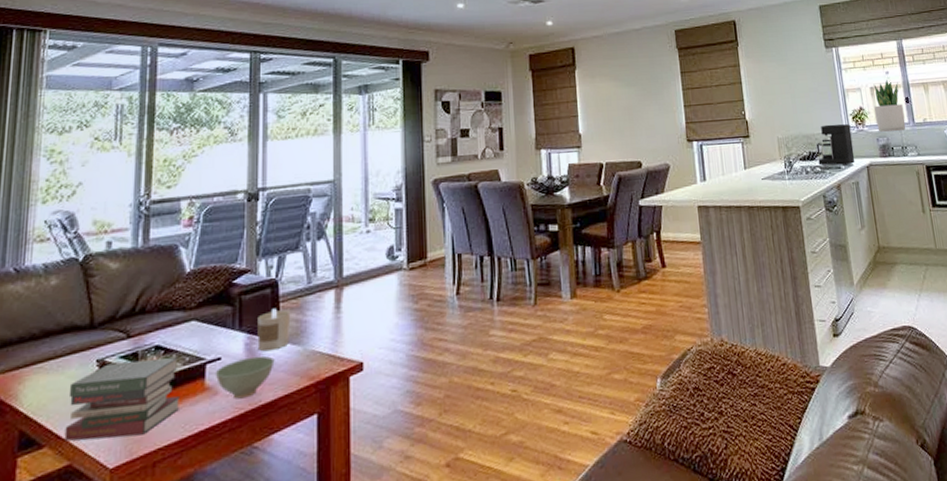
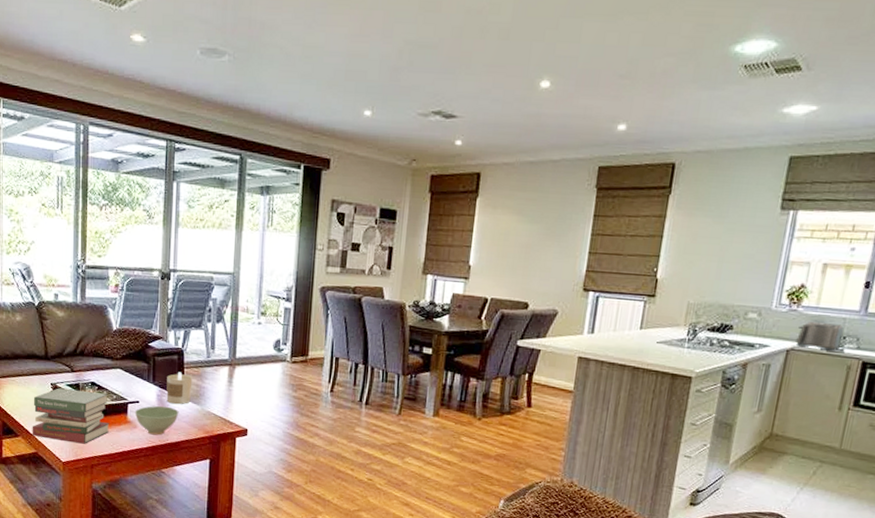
coffee maker: present [816,124,855,166] -> none [728,297,782,345]
toaster: none [869,137,910,162] -> present [795,321,846,352]
planter: present [873,80,906,132] -> none [816,257,863,319]

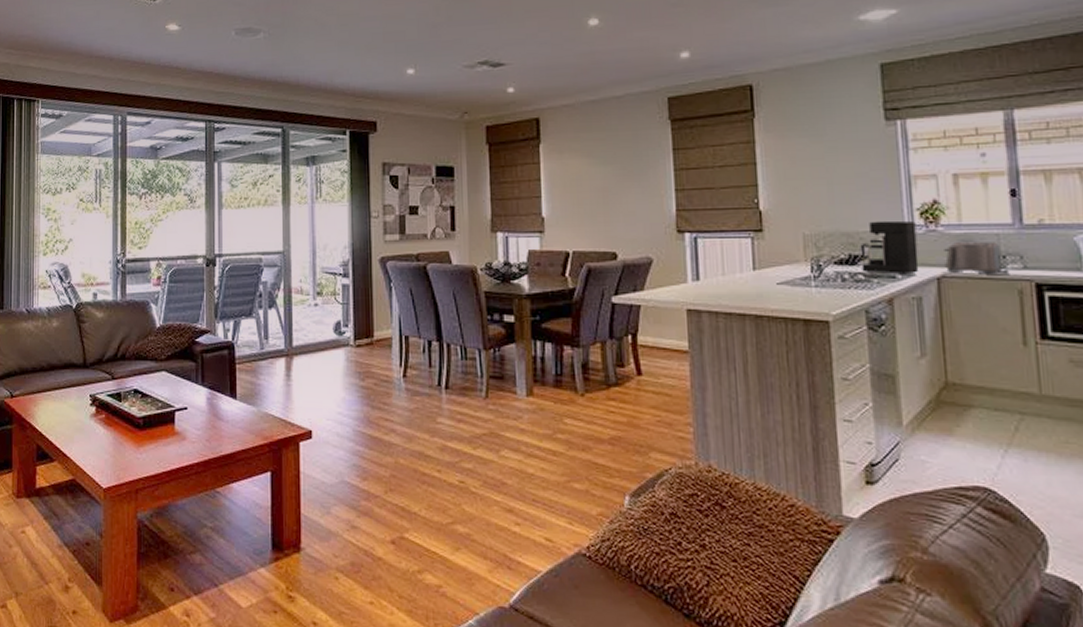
books: present [32,388,110,444] -> none [69,399,156,464]
bowl: present [134,405,179,436] -> none [182,410,233,447]
candle: present [166,371,193,405] -> none [217,368,246,408]
coffee maker: none [728,297,782,345] -> present [860,220,919,275]

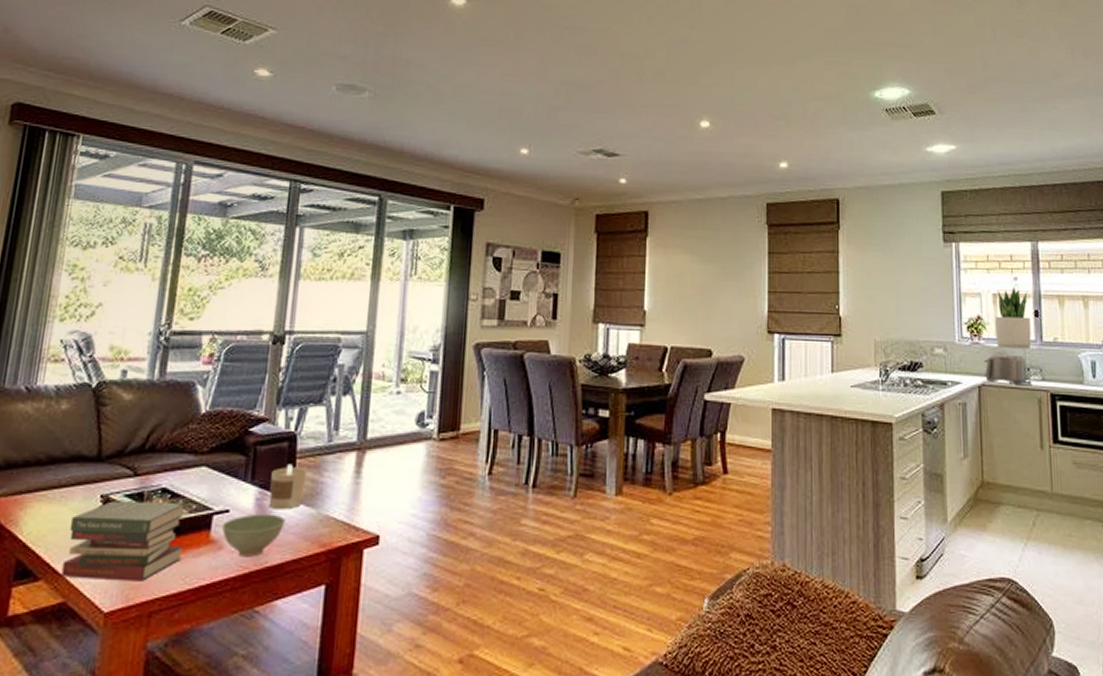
books: none [69,399,156,464] -> present [61,501,184,581]
bowl: none [182,410,233,447] -> present [221,513,286,557]
candle: none [217,368,246,408] -> present [268,464,308,510]
coffee maker: present [860,220,919,275] -> none [920,332,965,382]
planter: none [957,164,1007,235] -> present [995,287,1032,350]

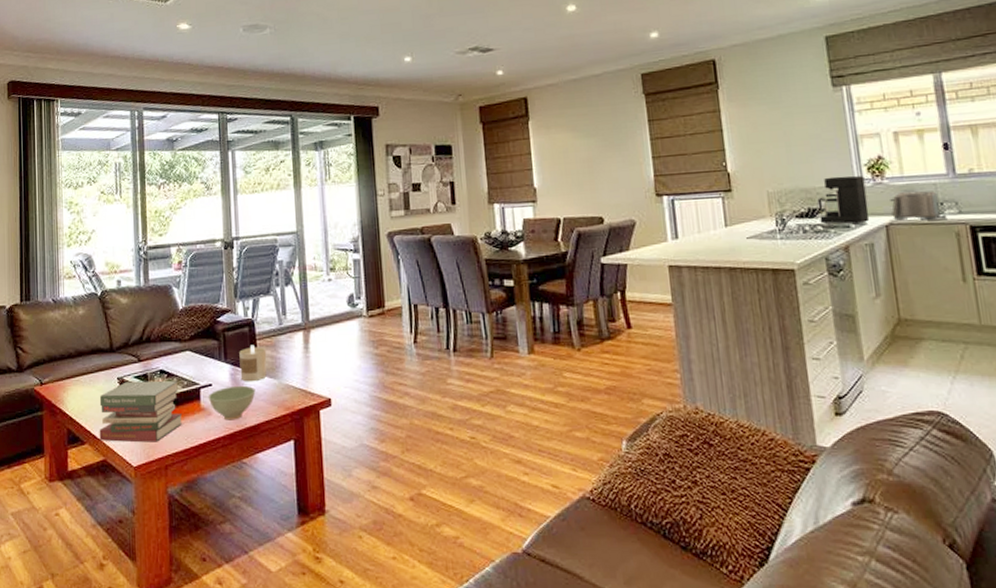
coffee maker: none [920,332,965,382] -> present [817,175,870,225]
planter: present [995,287,1032,350] -> none [898,122,943,185]

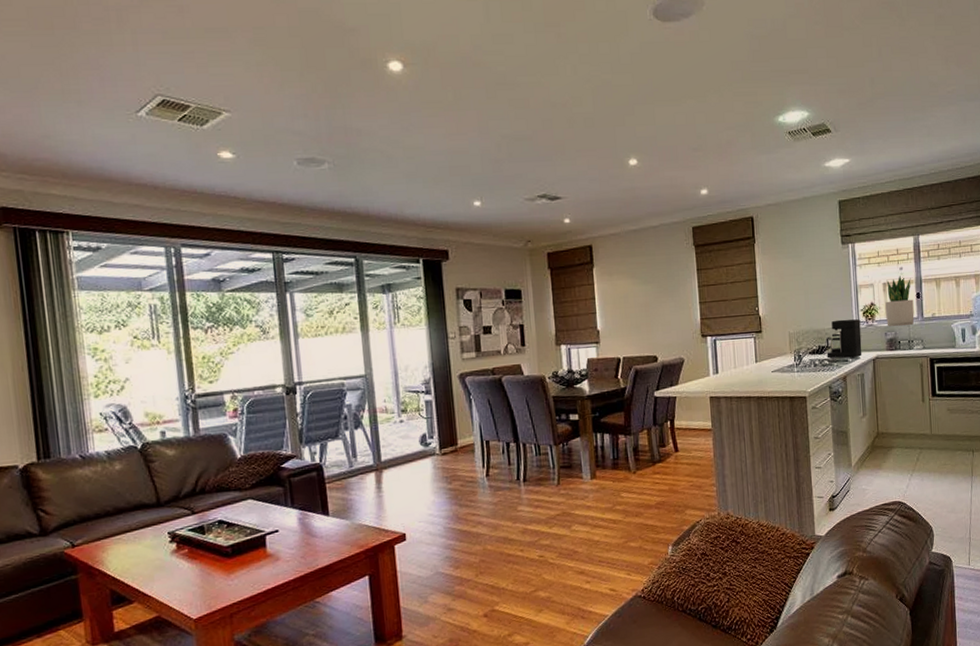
books: present [99,380,183,443] -> none [147,530,247,598]
bowl: present [208,385,256,421] -> none [274,528,327,564]
candle: present [239,344,267,382] -> none [307,488,338,525]
toaster: present [890,191,947,221] -> none [877,331,915,355]
planter: none [898,122,943,185] -> present [885,275,914,327]

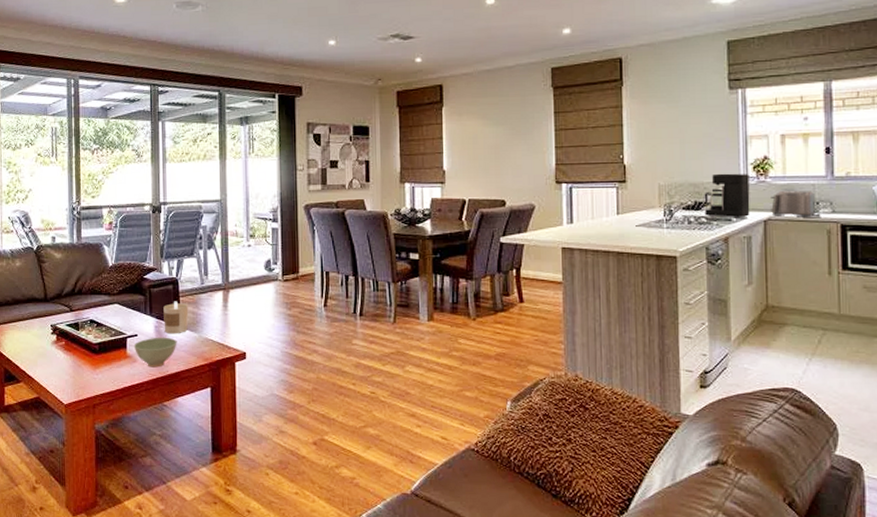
bowl: none [274,528,327,564] -> present [133,337,177,368]
candle: none [307,488,338,525] -> present [163,301,189,334]
toaster: none [877,331,915,355] -> present [771,190,821,217]
planter: present [885,275,914,327] -> none [783,127,822,185]

